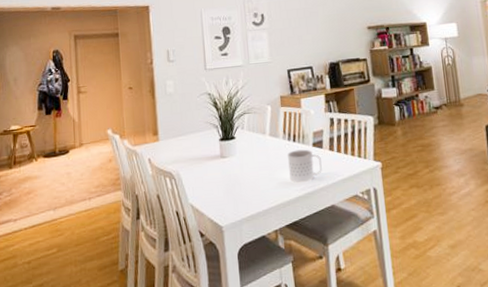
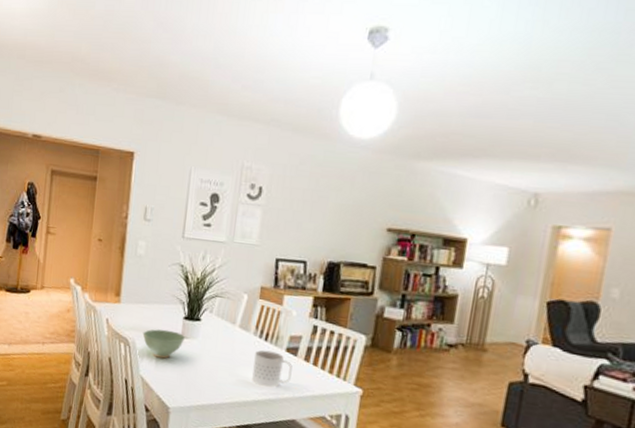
bowl: none [185,154,224,183] -> present [142,329,185,359]

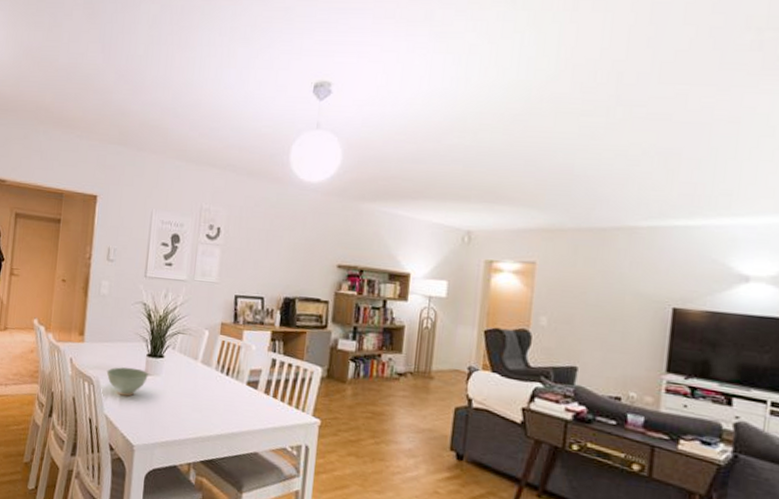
mug: present [252,350,293,388] -> none [214,384,253,422]

